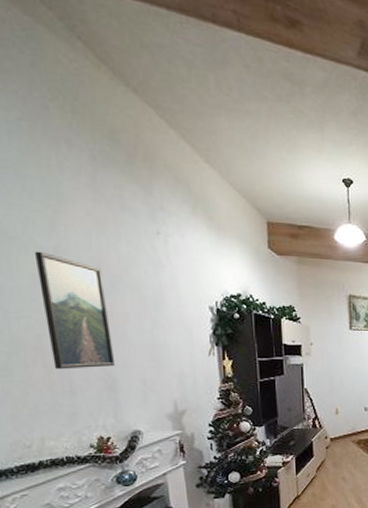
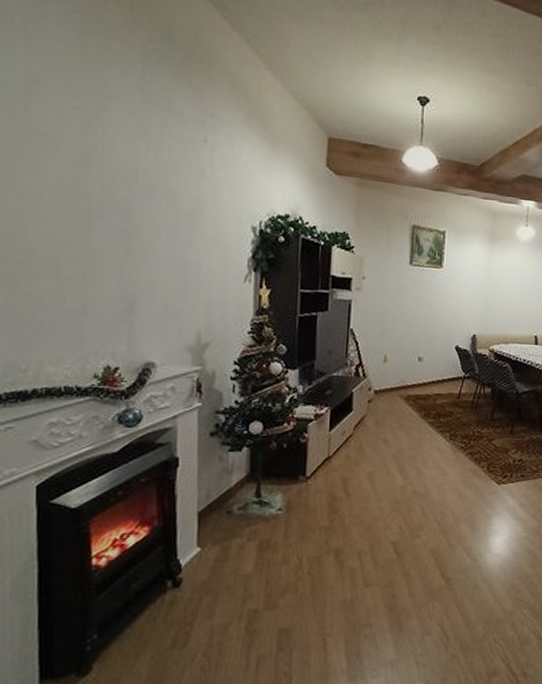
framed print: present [34,251,115,370] -> none [65,151,137,286]

